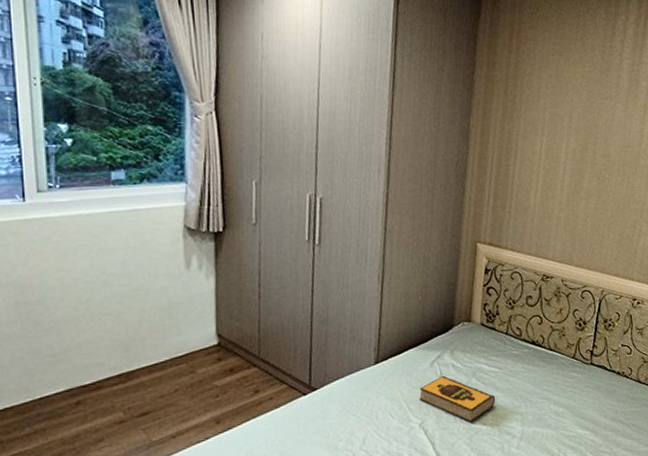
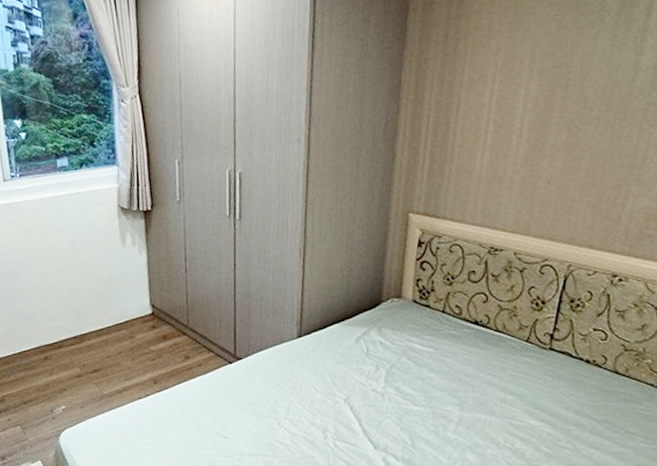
hardback book: present [419,375,496,422] -> none [344,352,430,402]

